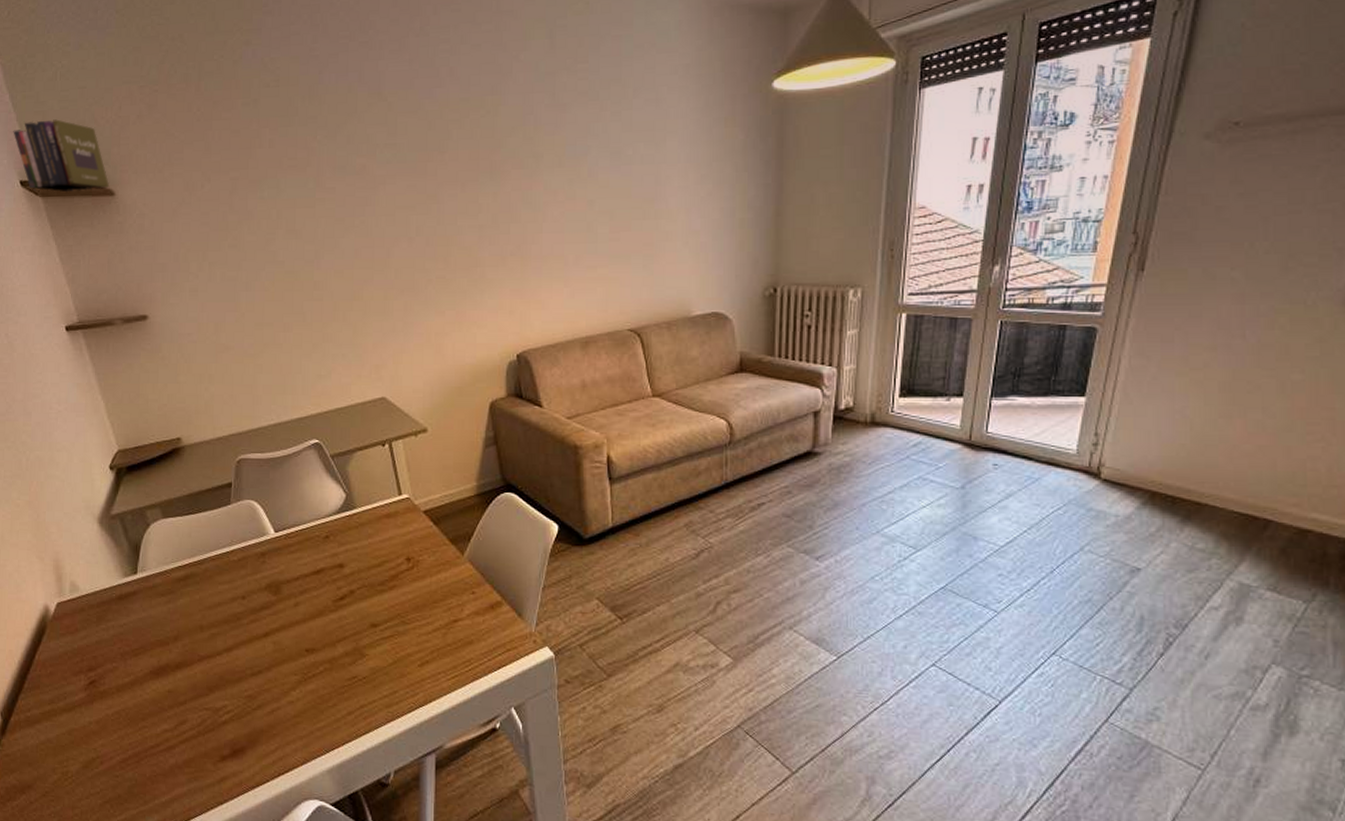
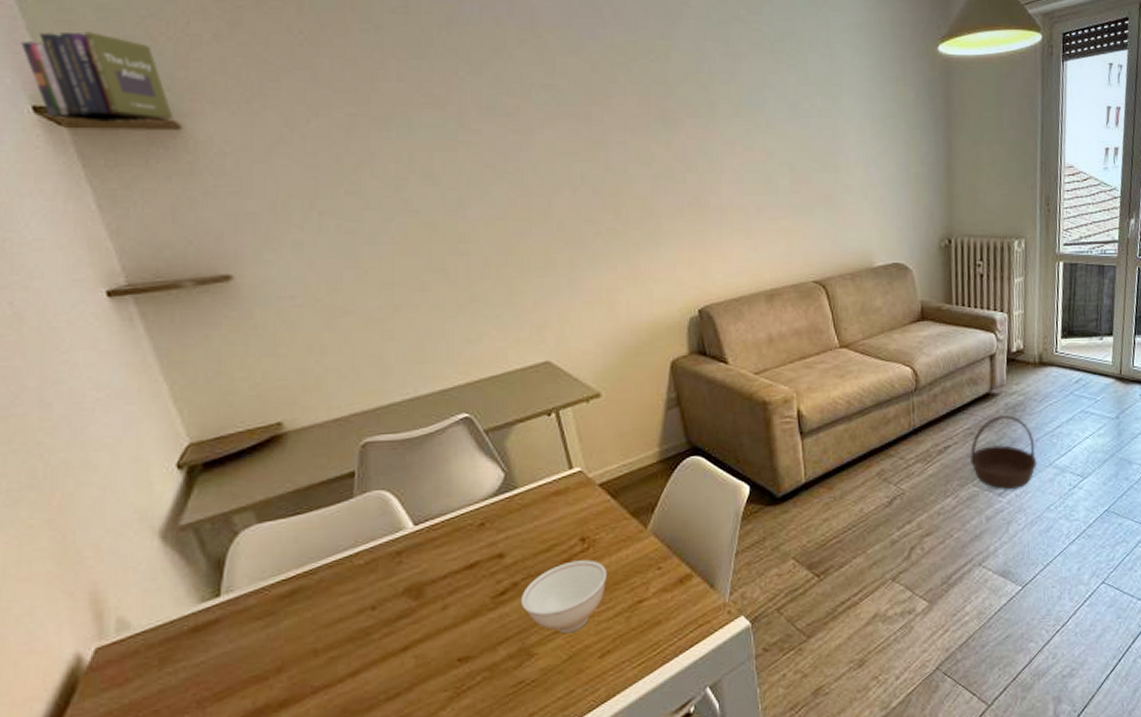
bowl: none [357,577,428,641] -> present [521,560,608,634]
basket: none [786,476,862,555] -> present [970,415,1037,490]

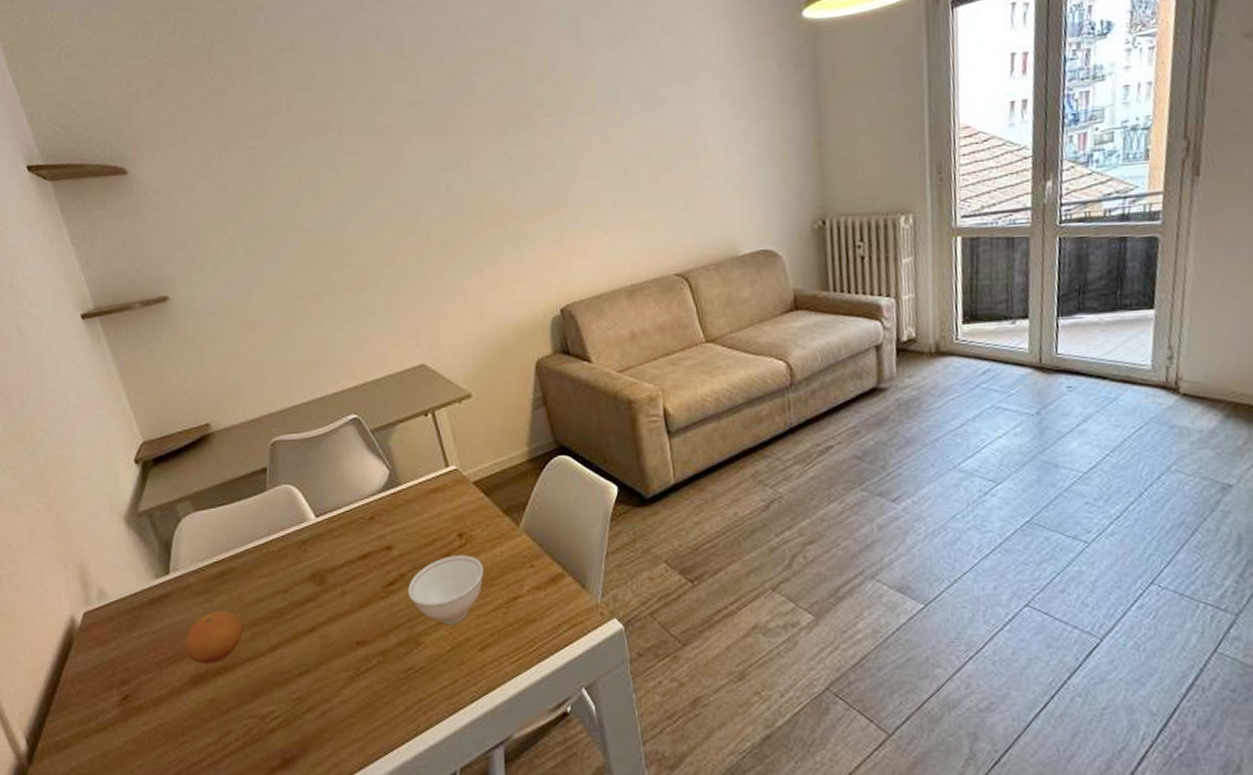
books: present [20,32,174,123] -> none [17,99,122,175]
fruit: none [238,633,318,698] -> present [185,610,244,664]
basket: present [970,415,1037,490] -> none [857,412,938,496]

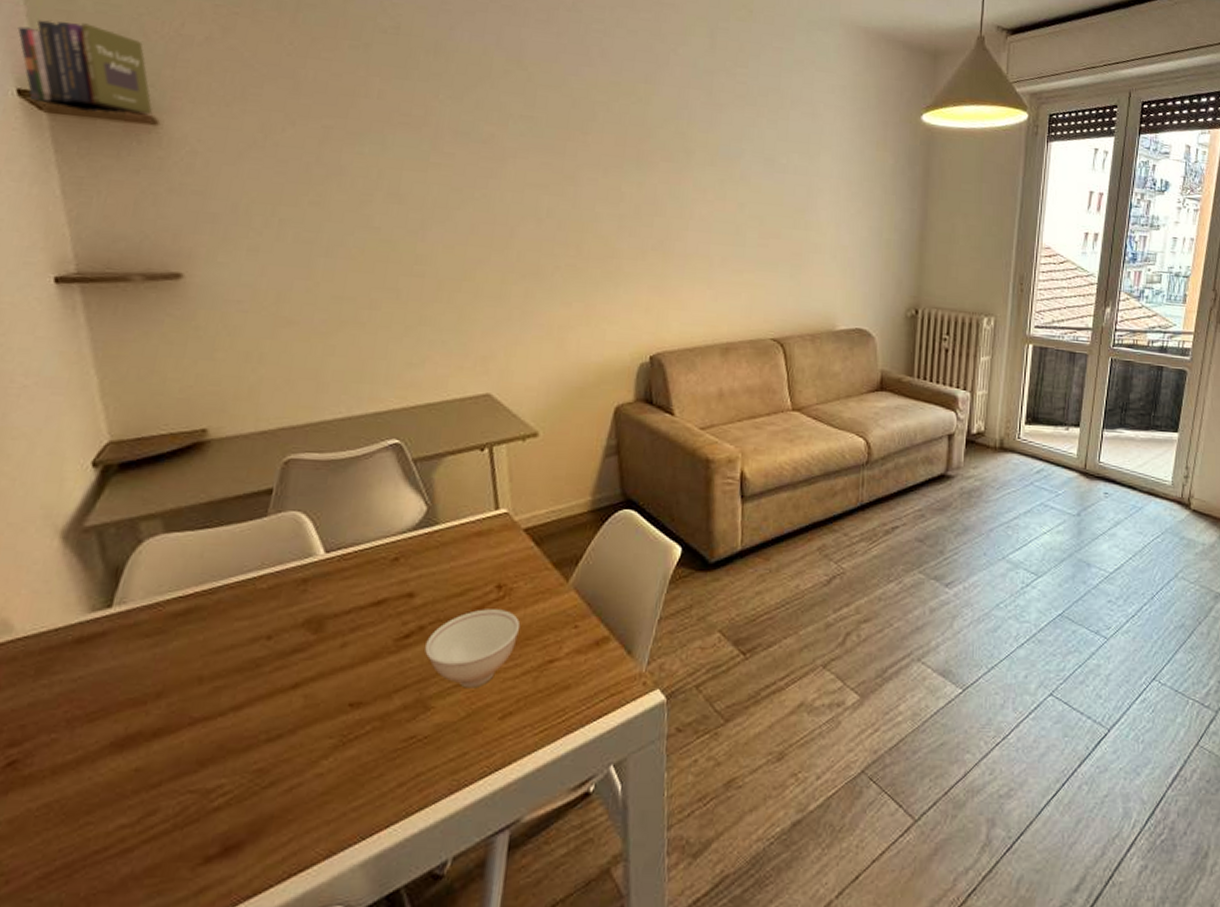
books: none [17,99,122,175] -> present [17,20,153,115]
fruit: present [185,610,244,664] -> none [113,656,203,724]

